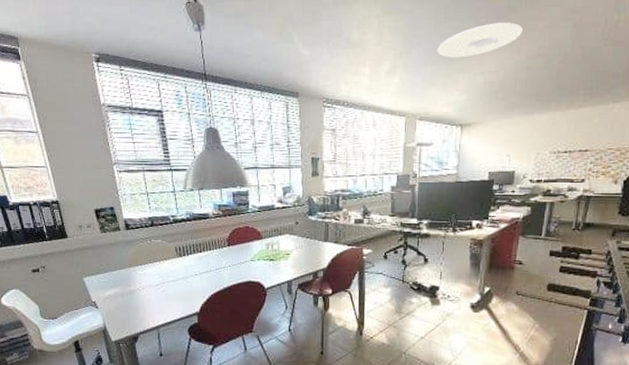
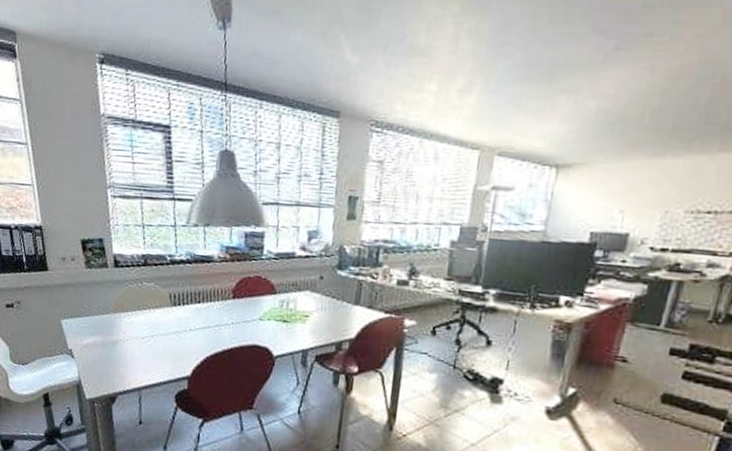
ceiling light: present [437,22,522,58] -> none [532,28,662,75]

